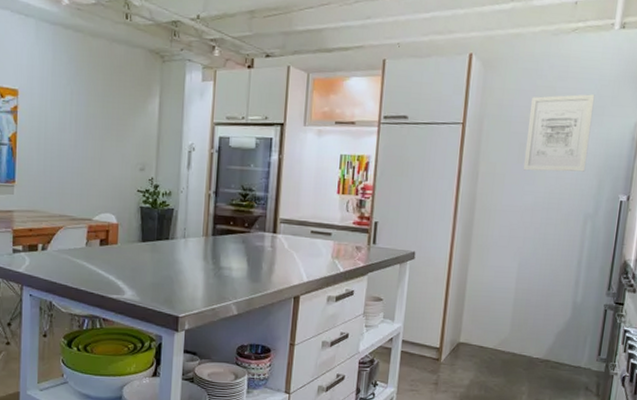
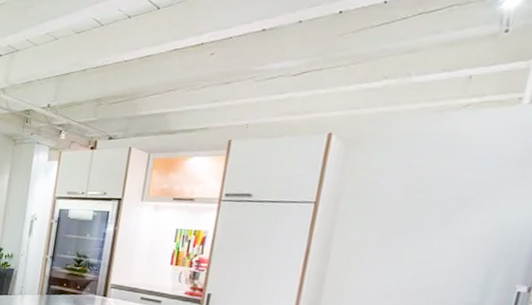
wall art: present [523,94,595,172] -> none [386,174,490,258]

